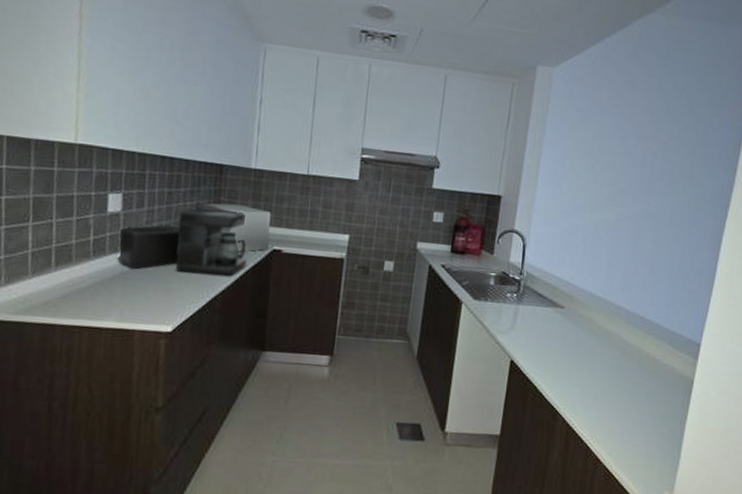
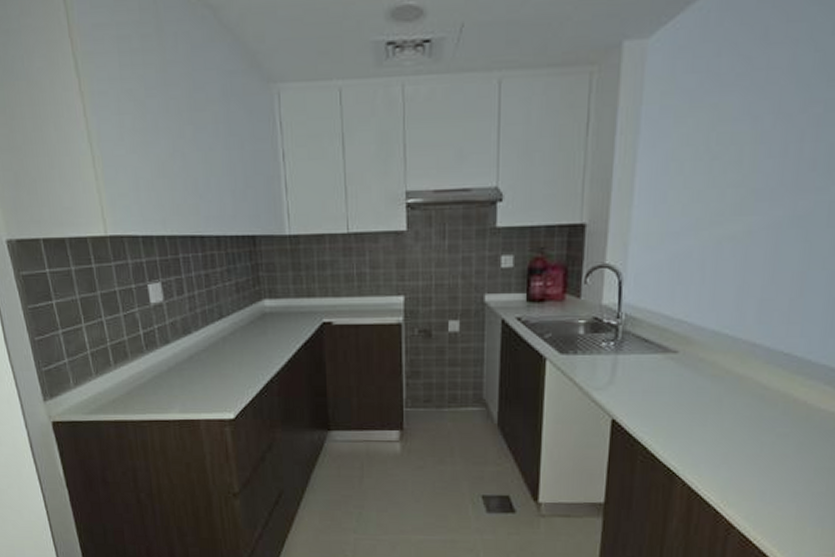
toaster: present [116,225,180,269] -> none [164,309,227,358]
coffee maker: present [175,207,247,277] -> none [220,286,298,357]
microwave: present [202,202,271,252] -> none [241,277,317,329]

